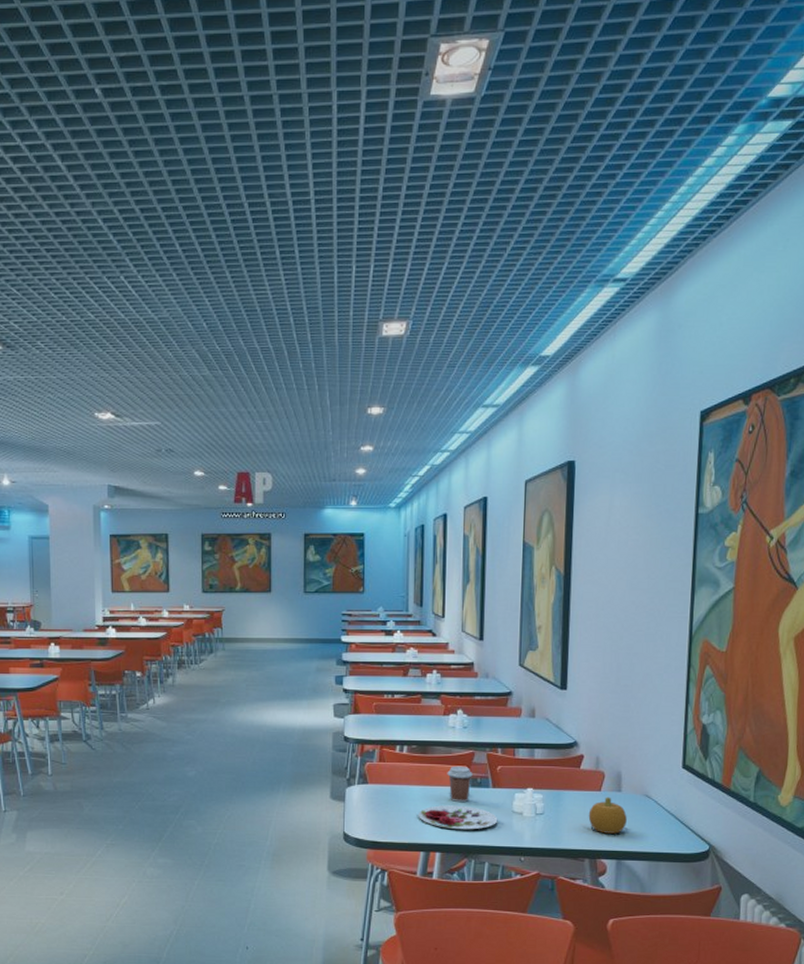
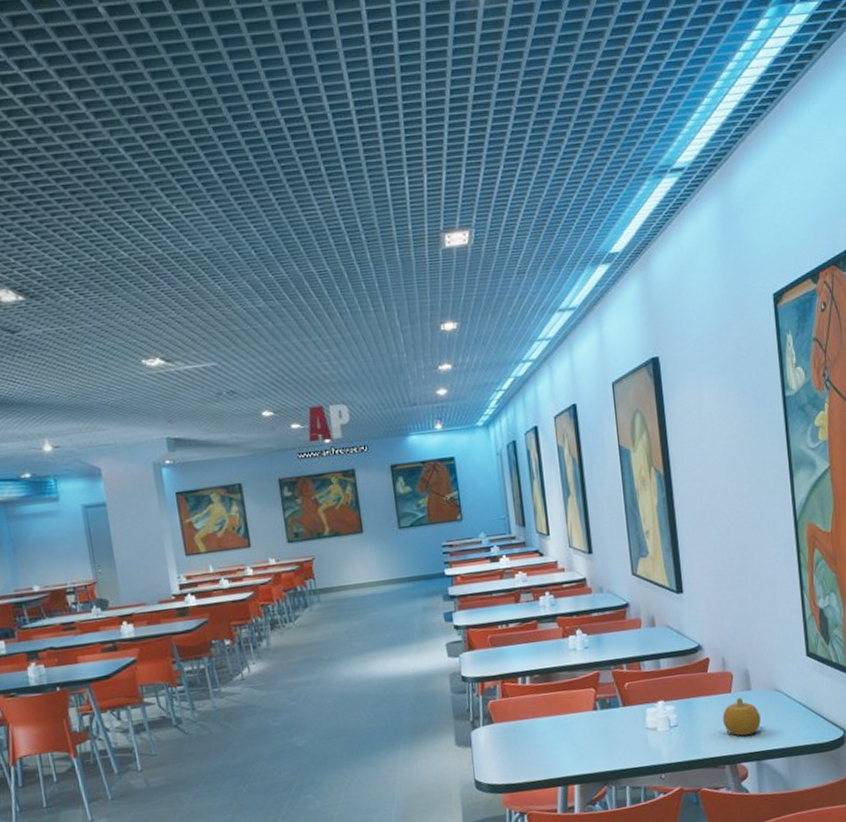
plate: present [419,805,498,830] -> none [551,730,633,758]
coffee cup: present [447,766,473,803] -> none [574,688,601,728]

